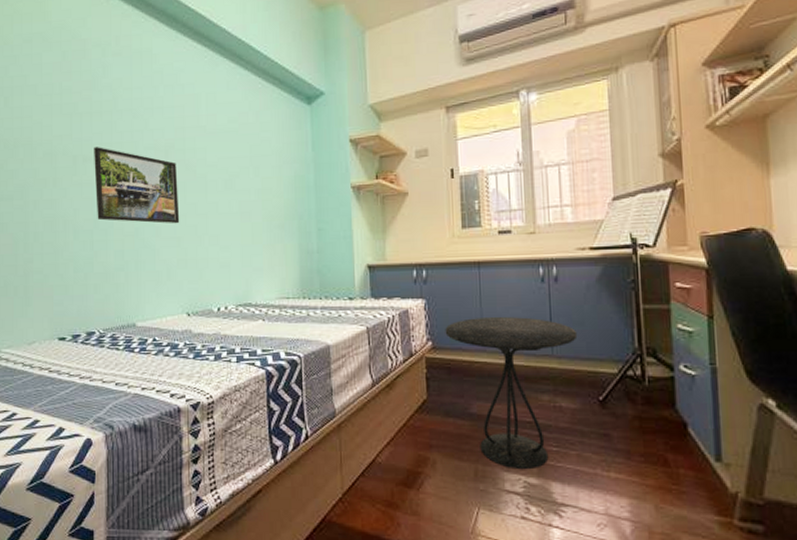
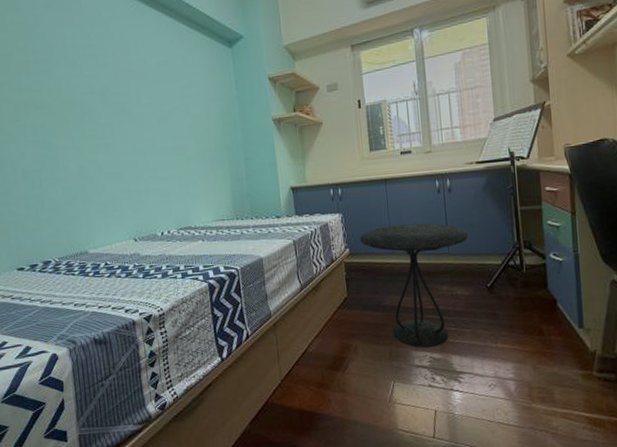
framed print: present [94,147,180,224] -> none [33,93,121,161]

